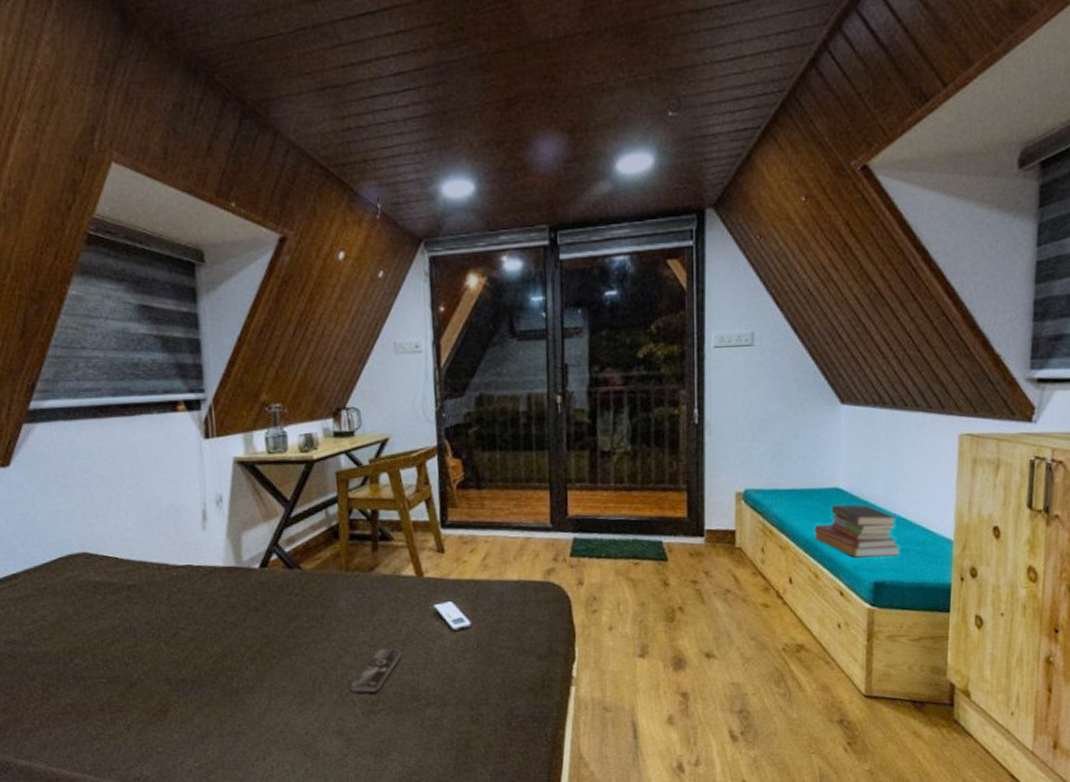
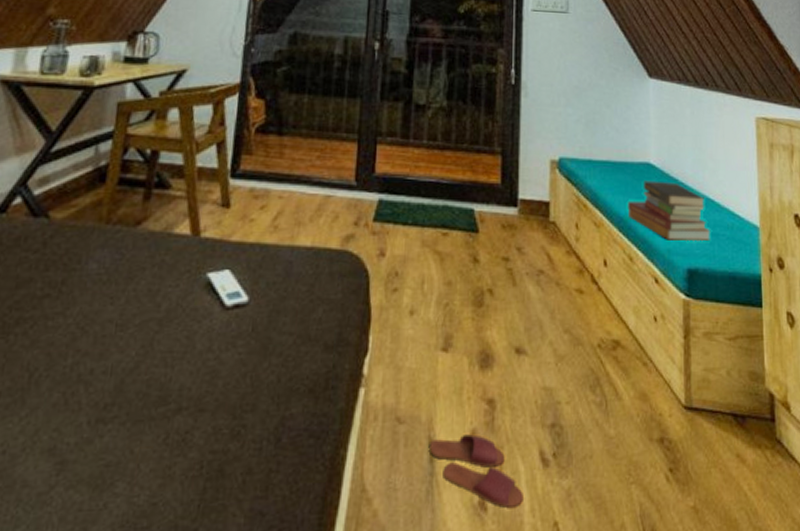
mobile phone: present [350,648,402,694] -> none [78,329,156,394]
slippers: none [633,718,715,770] -> present [430,434,523,508]

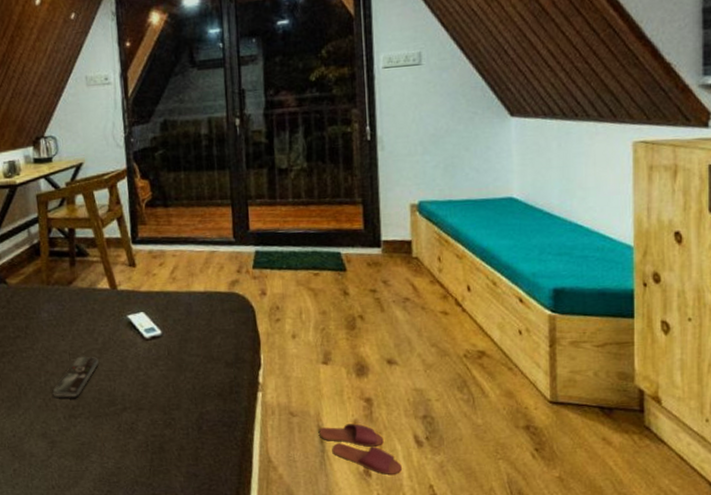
mobile phone: none [78,329,156,394] -> present [52,356,99,399]
books: present [627,180,710,242] -> none [490,213,578,265]

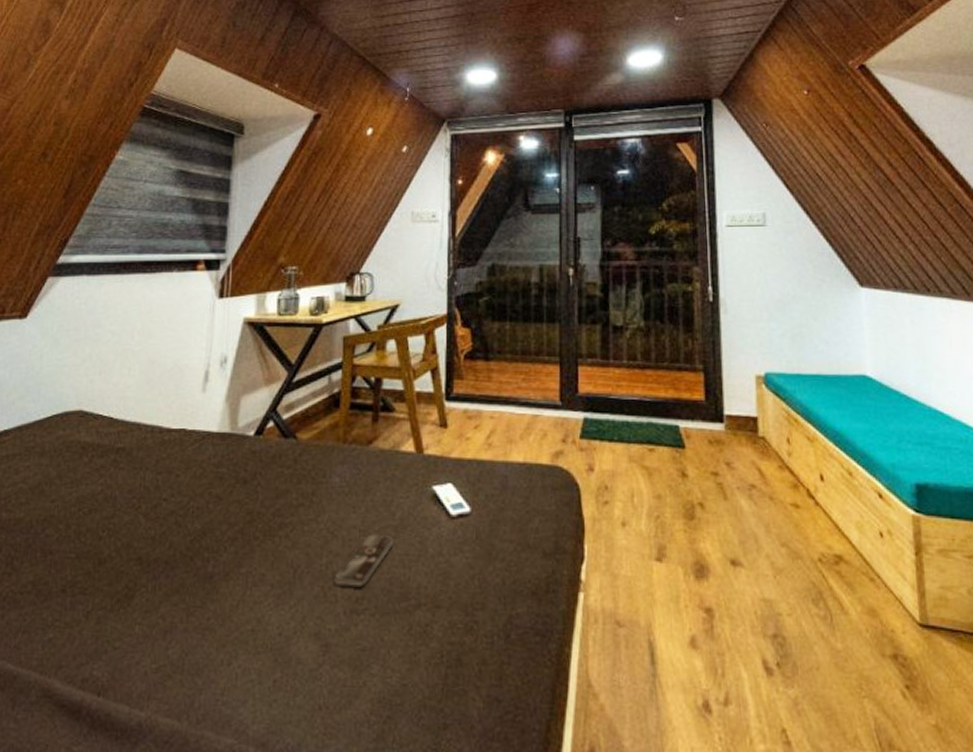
slippers: present [319,424,402,475] -> none [650,640,748,711]

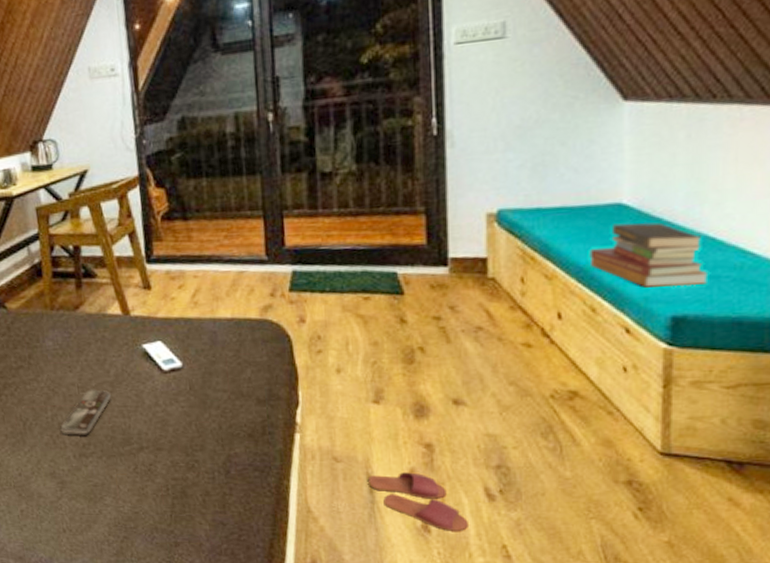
slippers: none [650,640,748,711] -> present [368,472,468,531]
books: none [843,393,941,456] -> present [589,222,707,288]

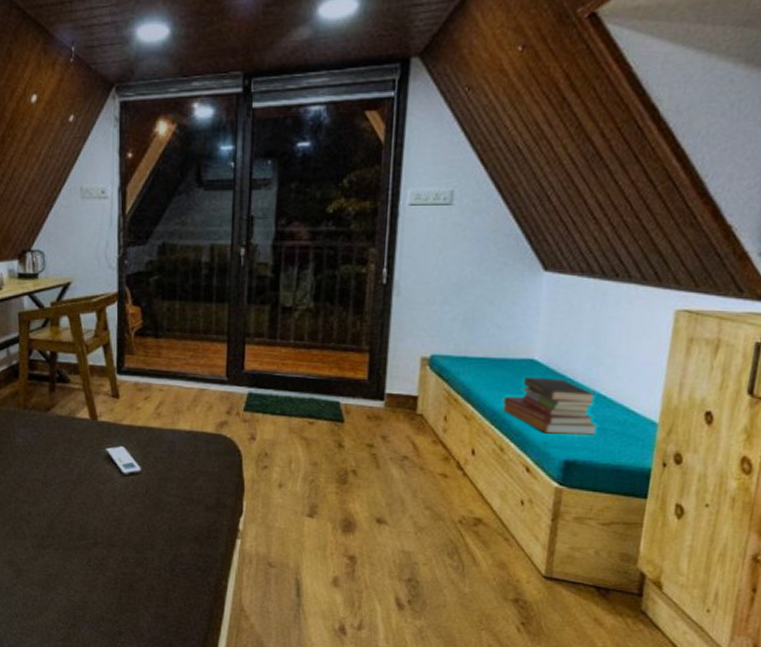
mobile phone: present [60,390,111,437] -> none [22,486,72,529]
slippers: present [368,472,468,531] -> none [297,580,379,635]

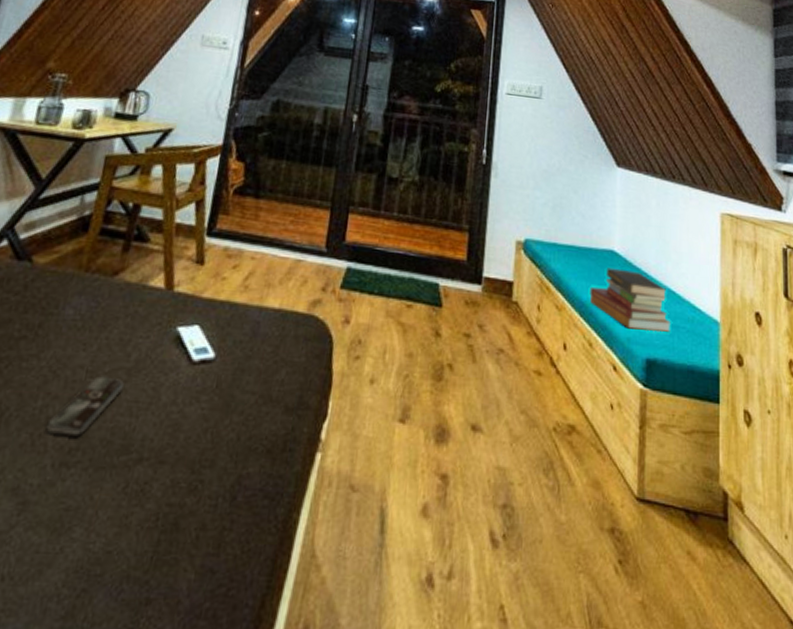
mobile phone: none [22,486,72,529] -> present [45,376,124,438]

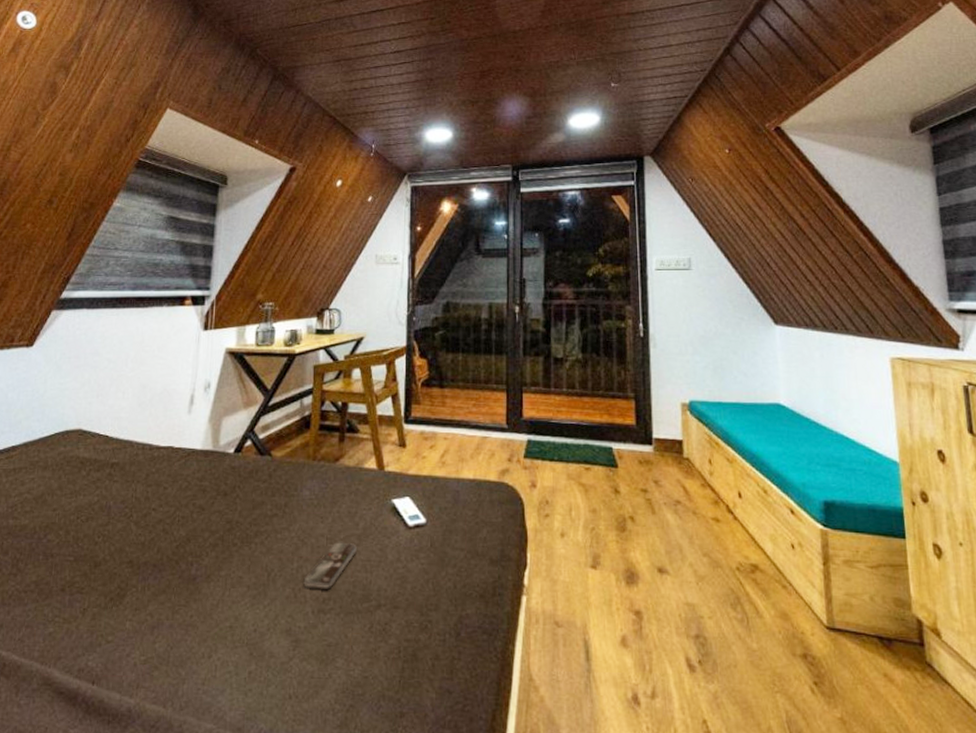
books: present [589,267,670,333] -> none [759,420,846,476]

